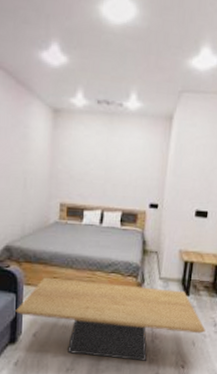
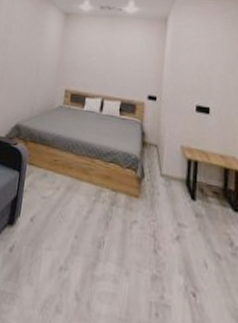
coffee table: present [15,277,206,361] -> none [17,158,220,276]

